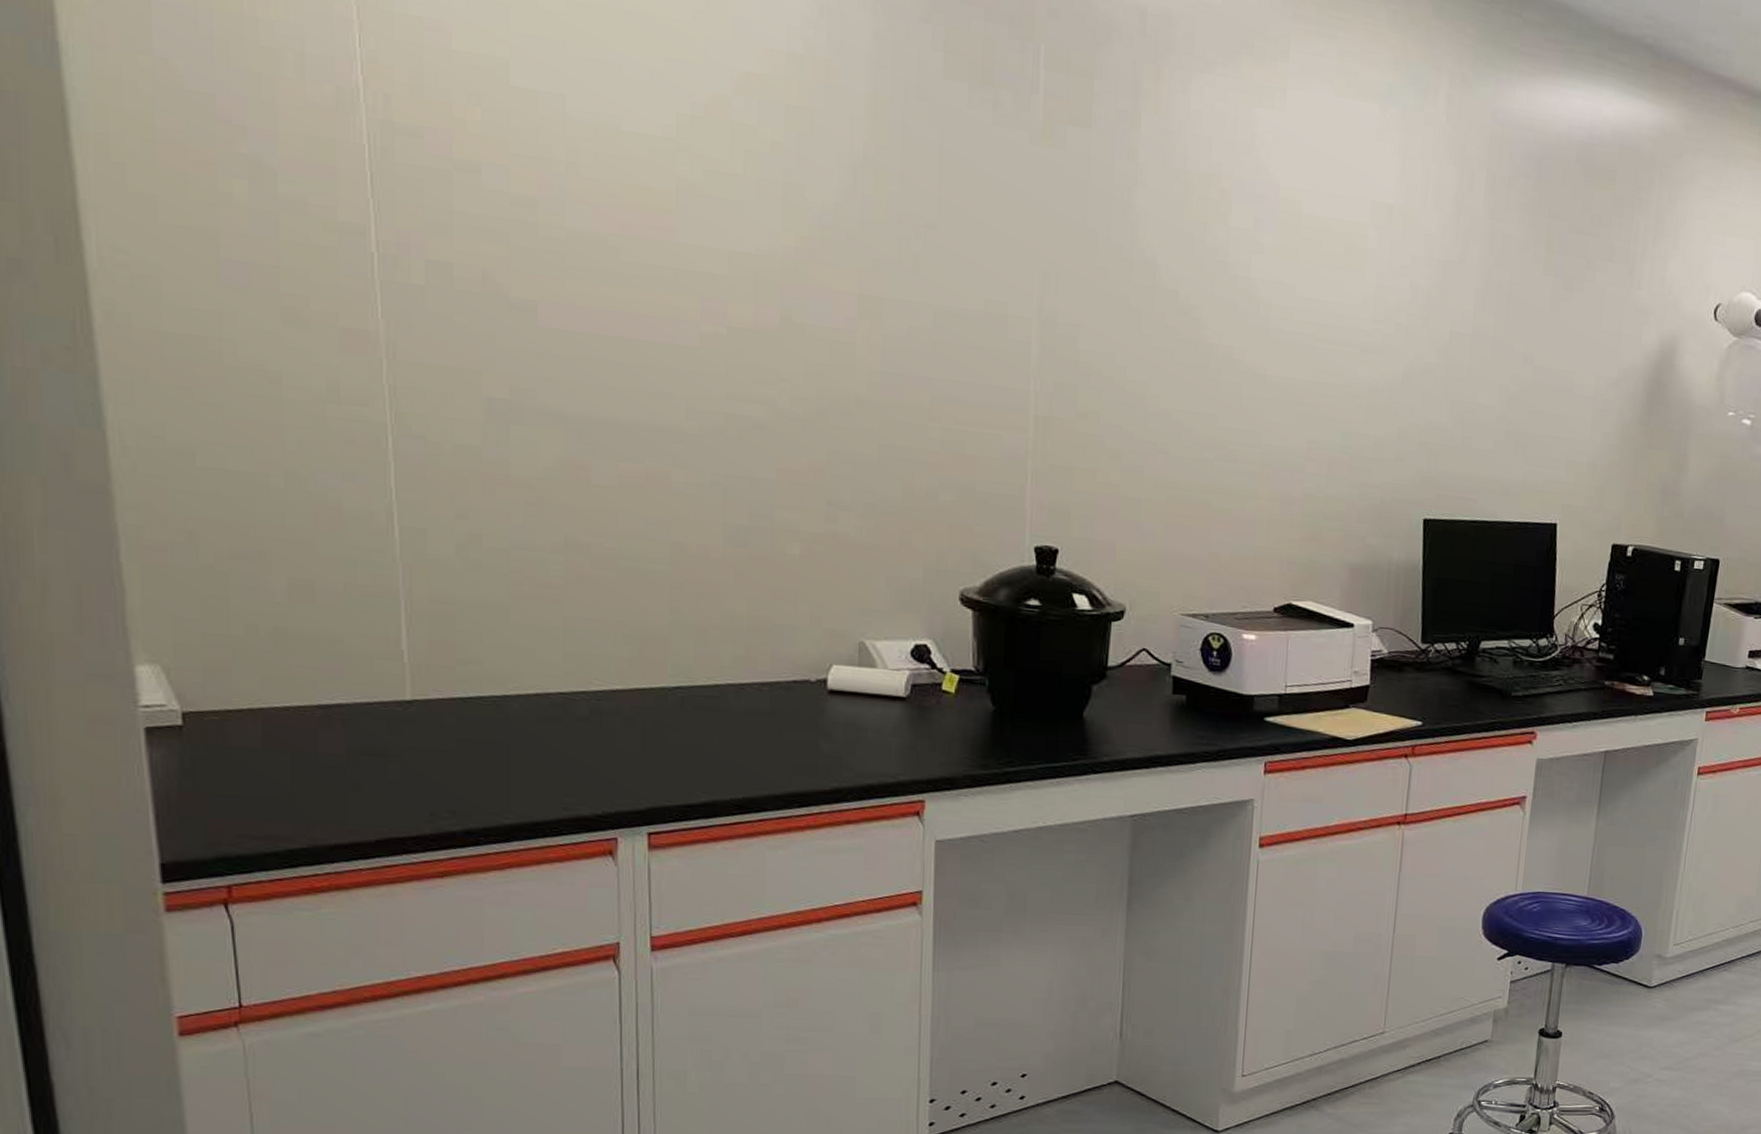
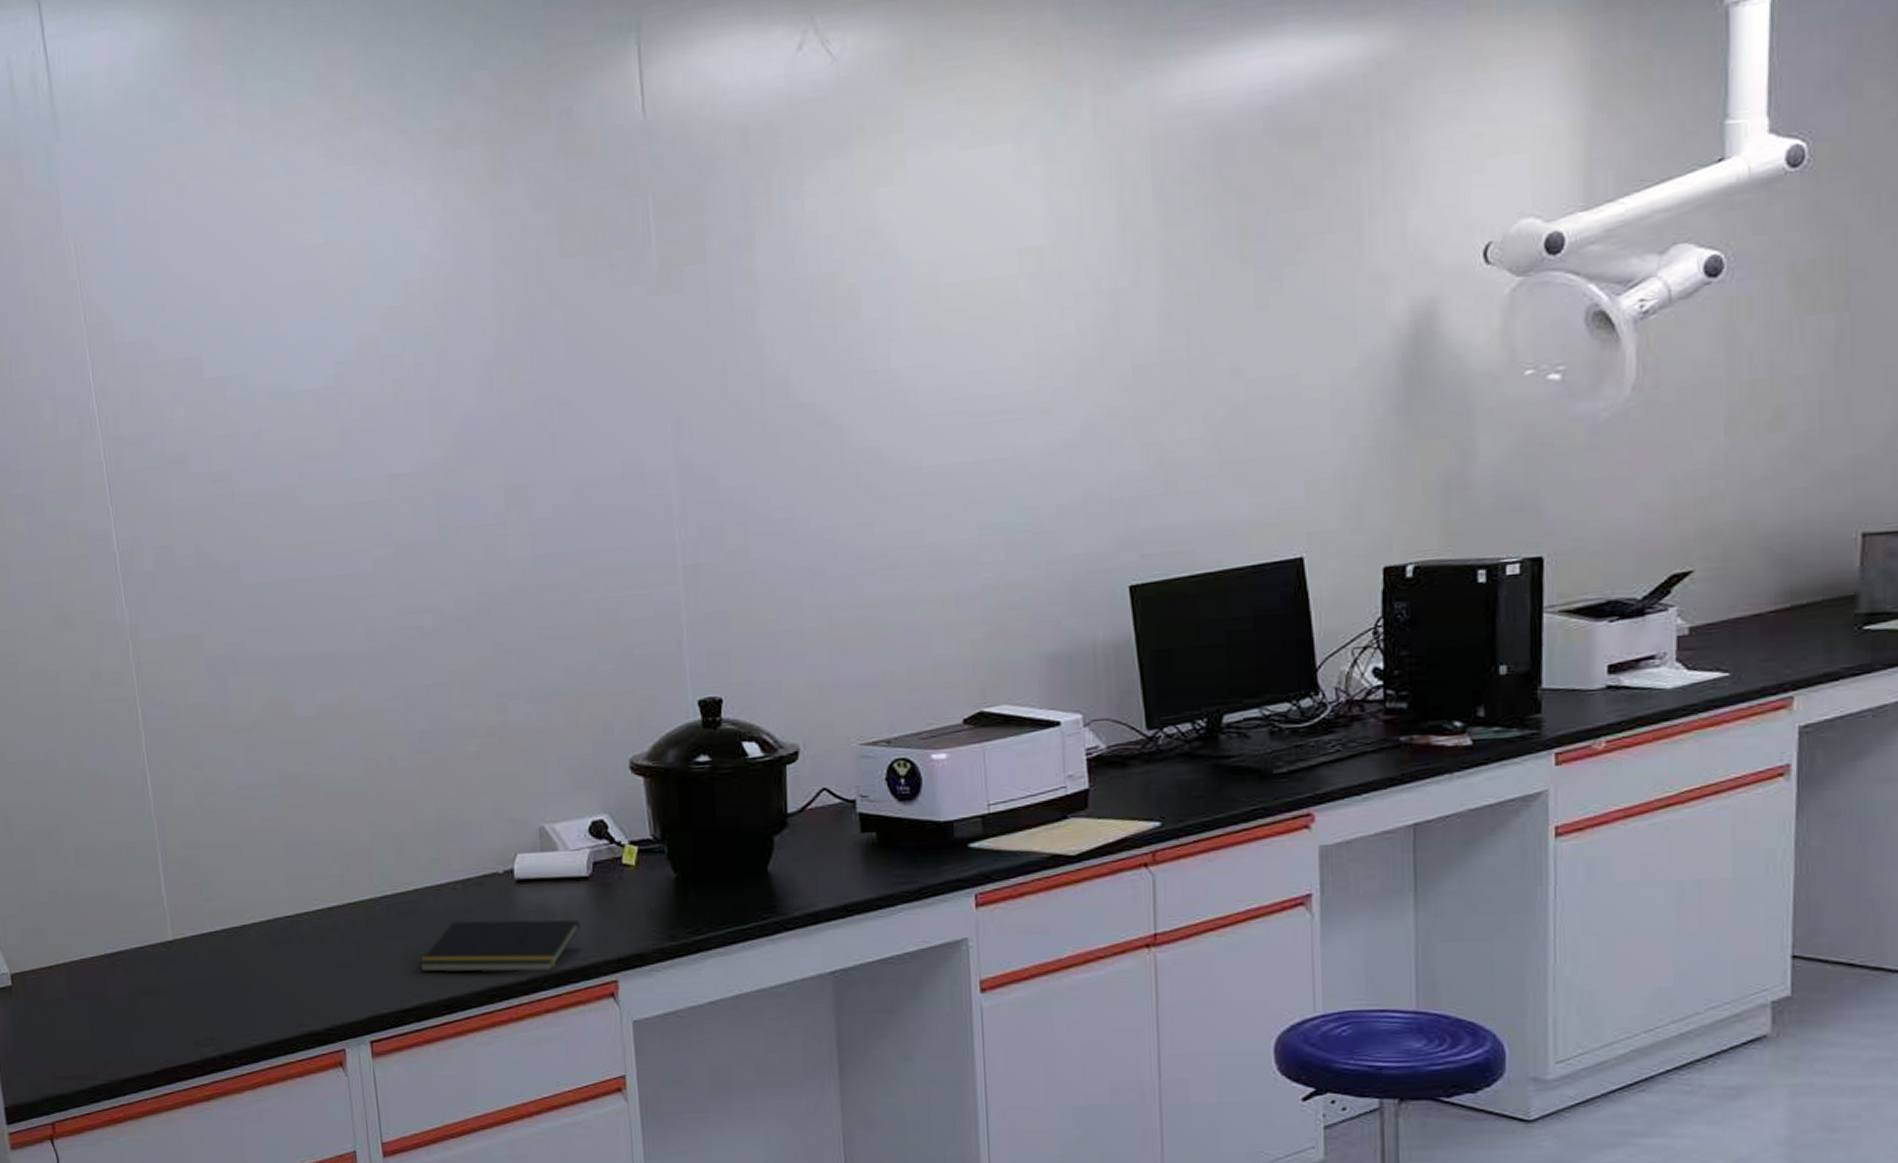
notepad: none [711,722,892,784] -> present [418,919,580,973]

